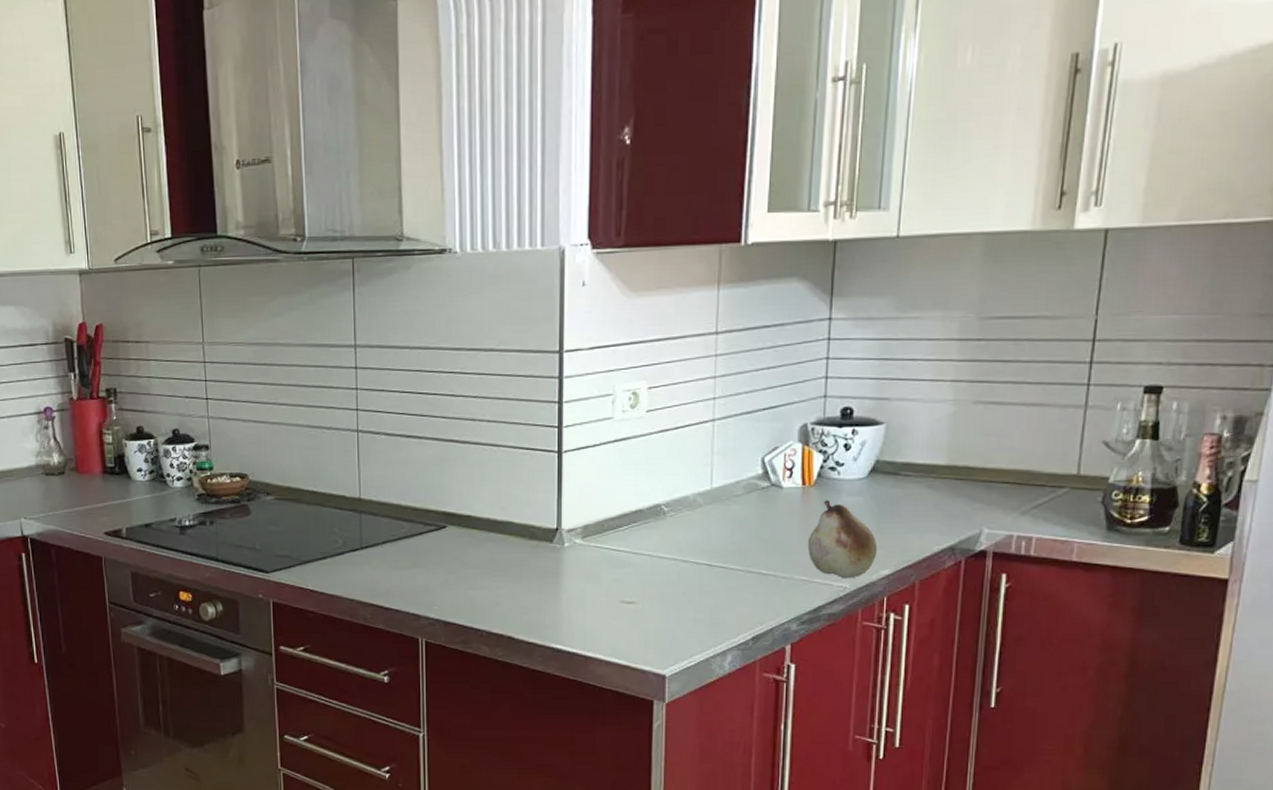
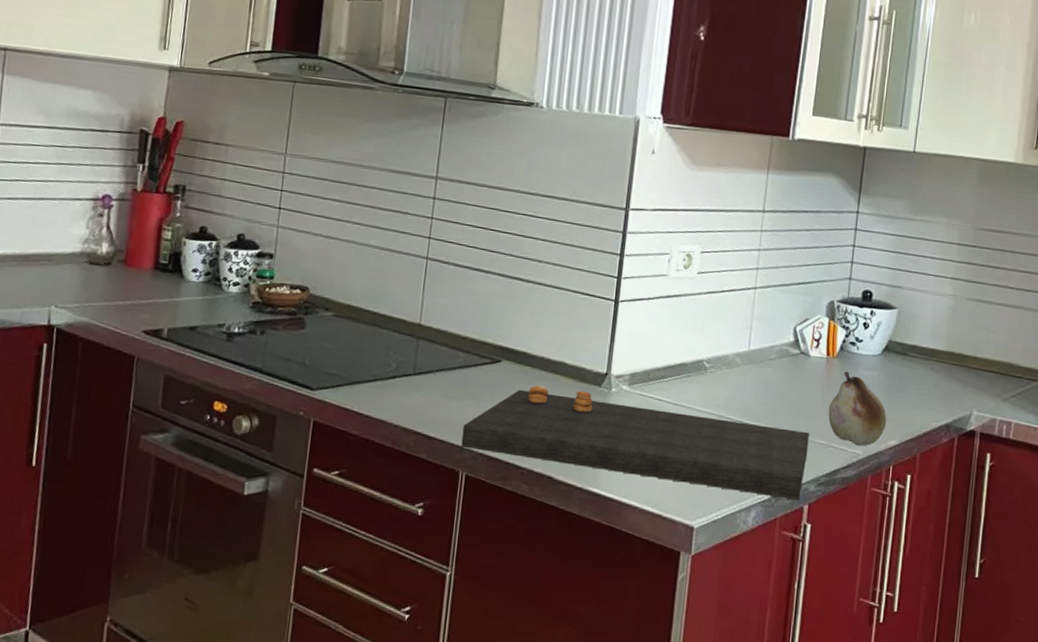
cutting board: none [417,546,787,641] -> present [461,384,809,501]

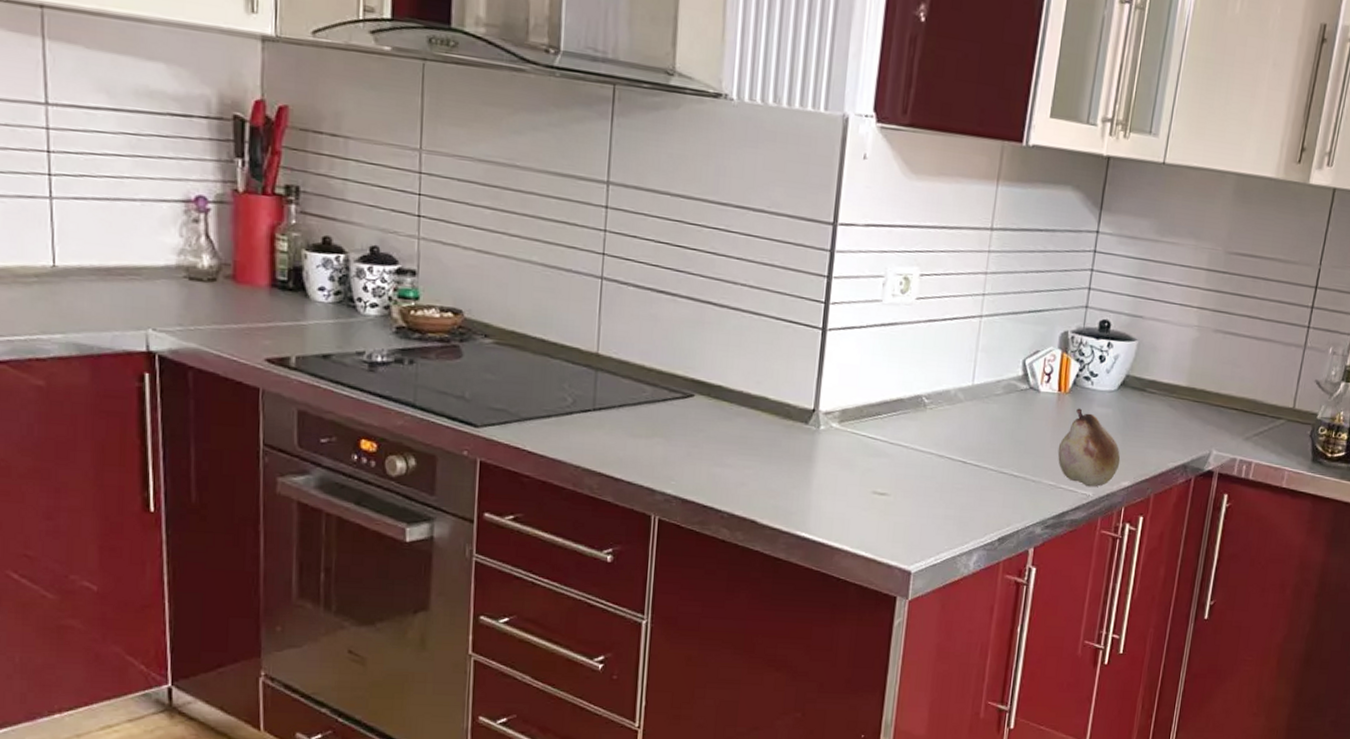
cutting board: present [461,384,809,501] -> none [652,421,1037,544]

